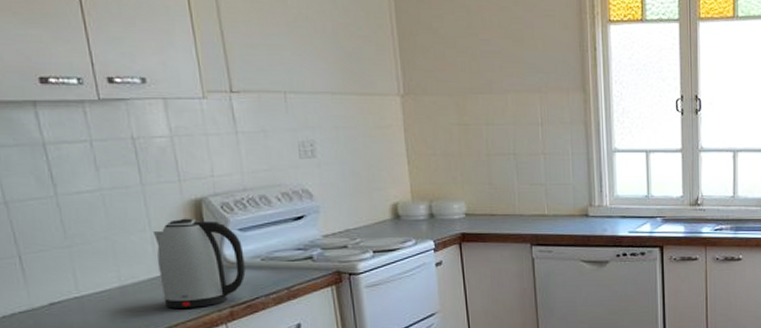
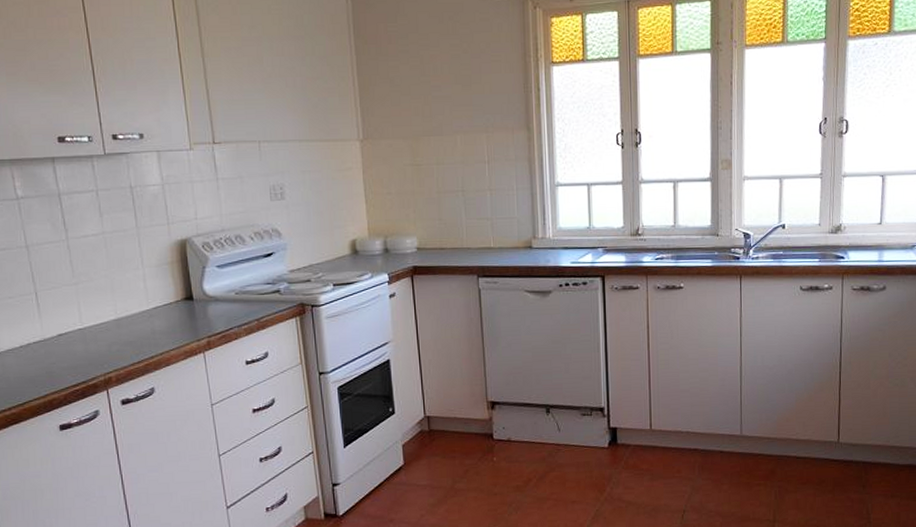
kettle: present [152,218,246,308] -> none [144,257,222,339]

